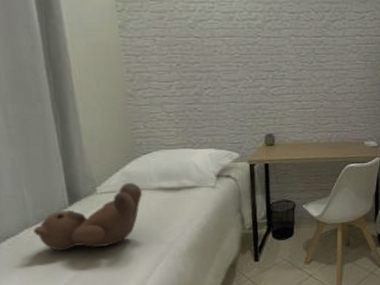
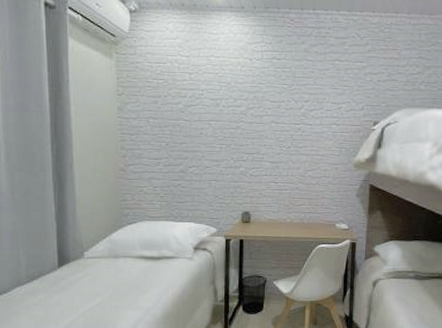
teddy bear: present [33,183,142,251] -> none [24,250,124,309]

